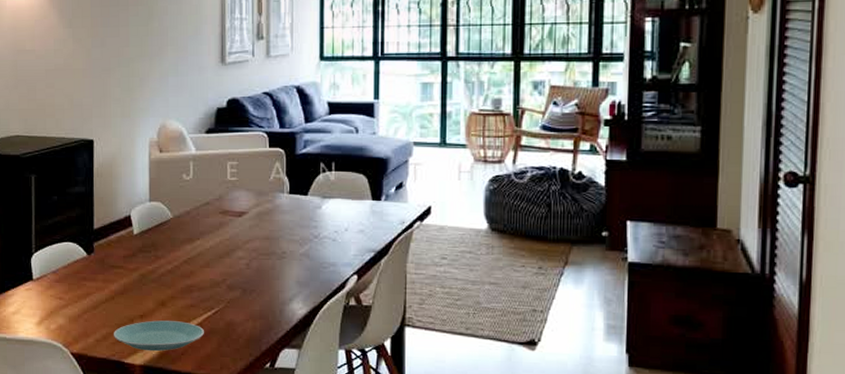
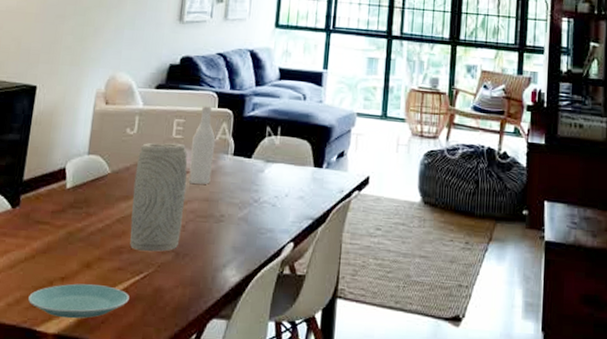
vase: none [196,185,247,290] -> present [130,142,188,252]
wine bottle: none [246,147,270,223] -> present [188,106,216,184]

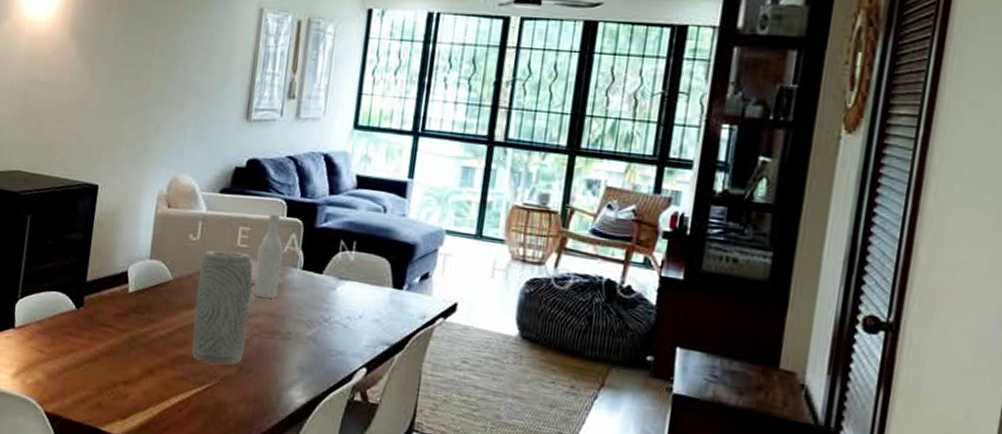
plate: present [28,283,129,319] -> none [93,388,191,424]

